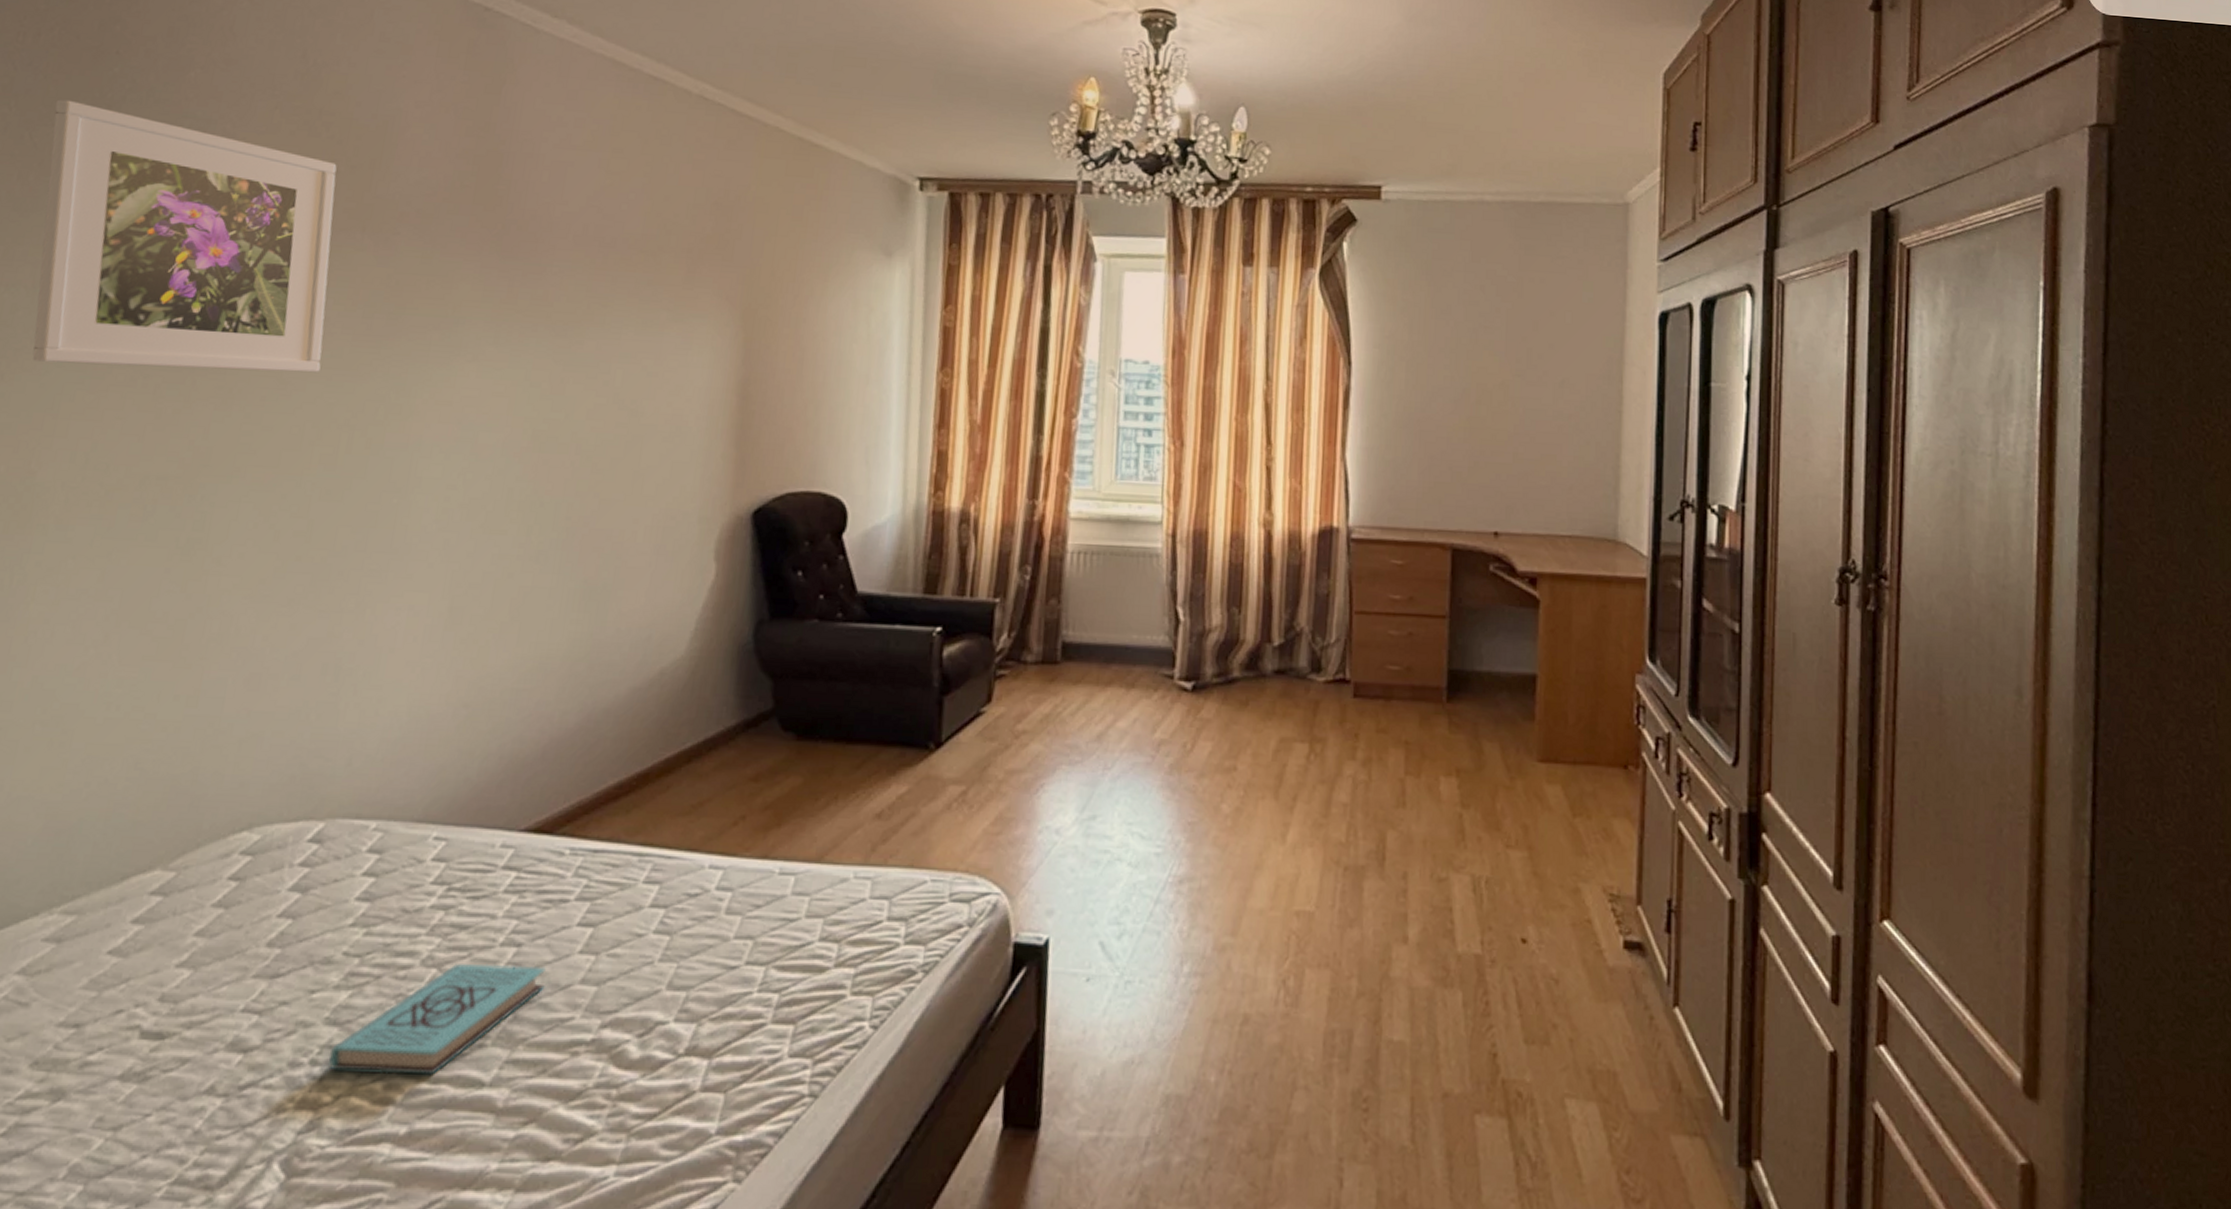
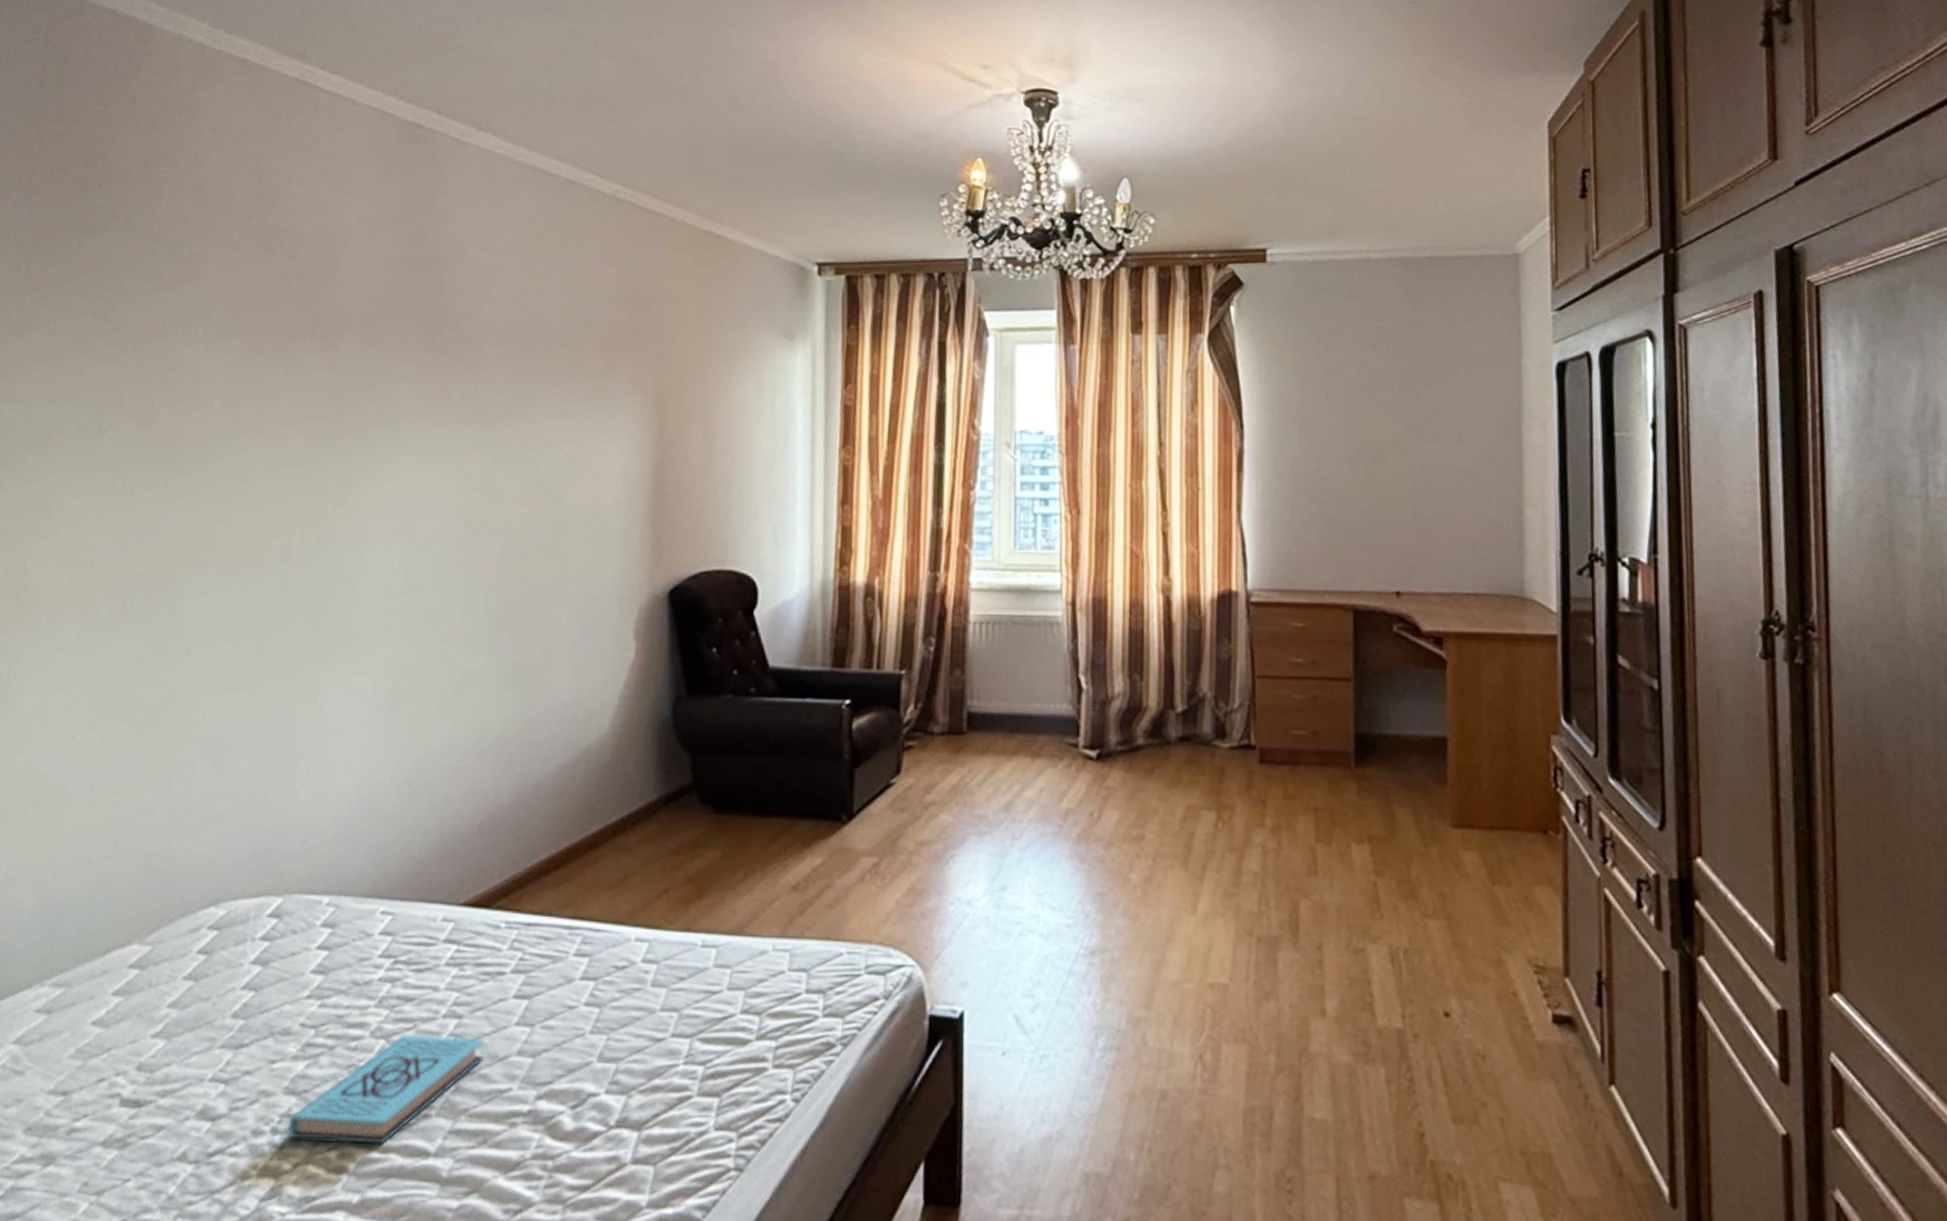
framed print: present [32,99,337,373] -> none [27,230,289,472]

